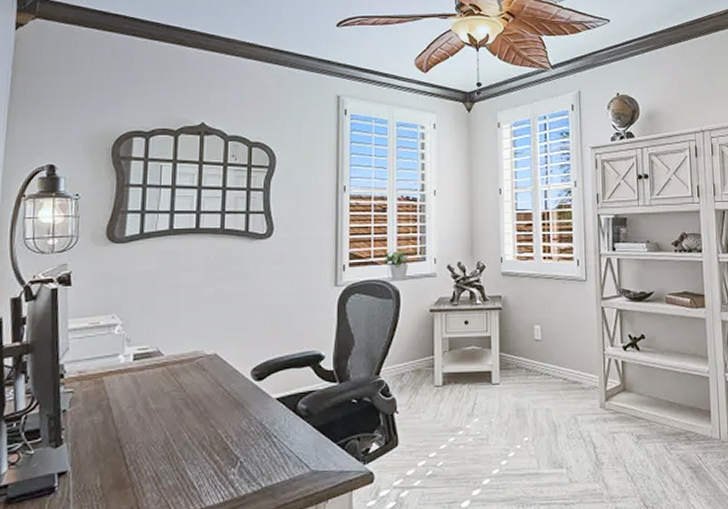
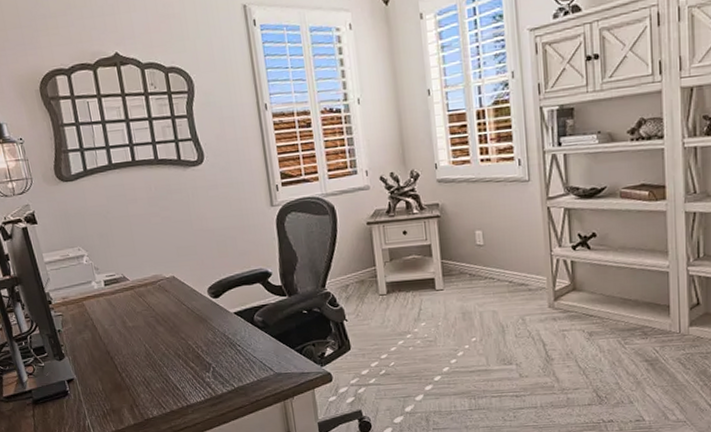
potted plant: present [382,250,410,281] -> none [312,164,342,197]

